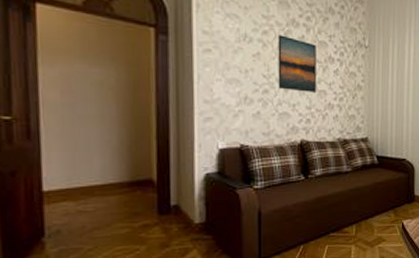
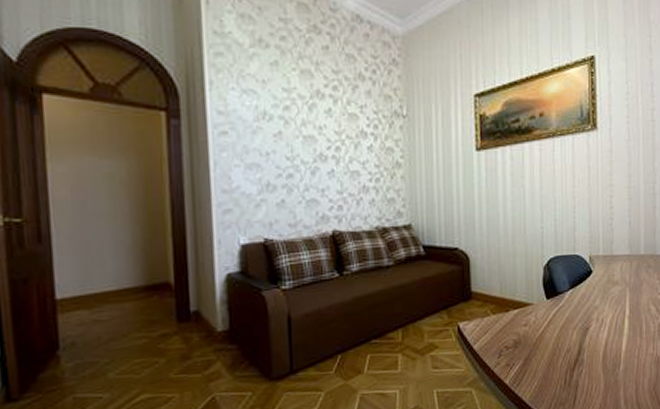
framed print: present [278,35,317,92] -> none [301,109,349,174]

